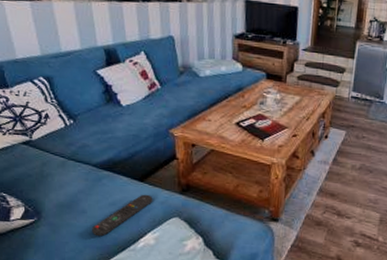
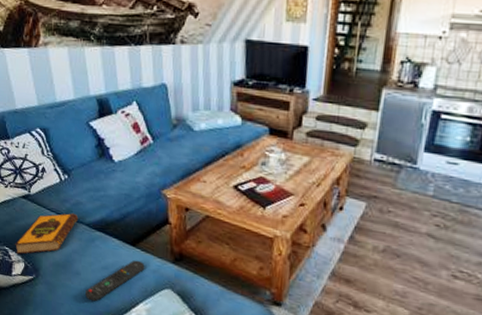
hardback book: none [13,155,85,200] -> present [14,212,79,255]

